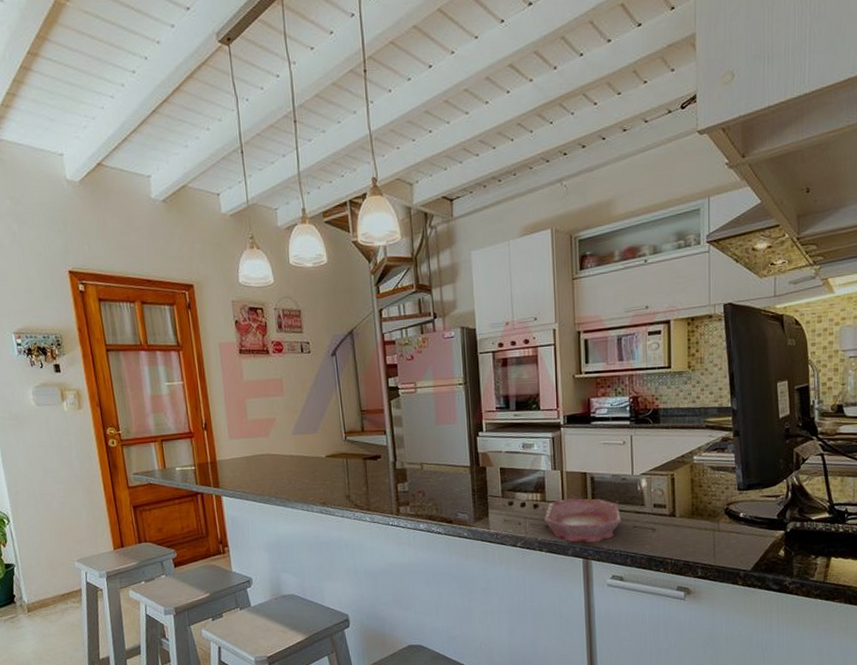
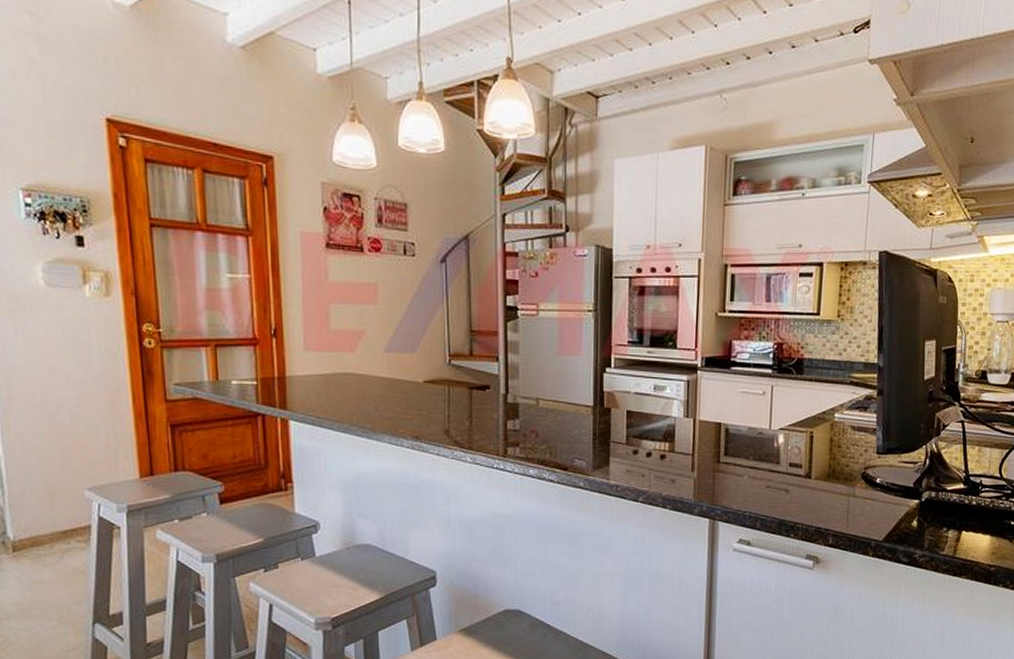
bowl: present [544,498,621,543] -> none [671,451,754,502]

